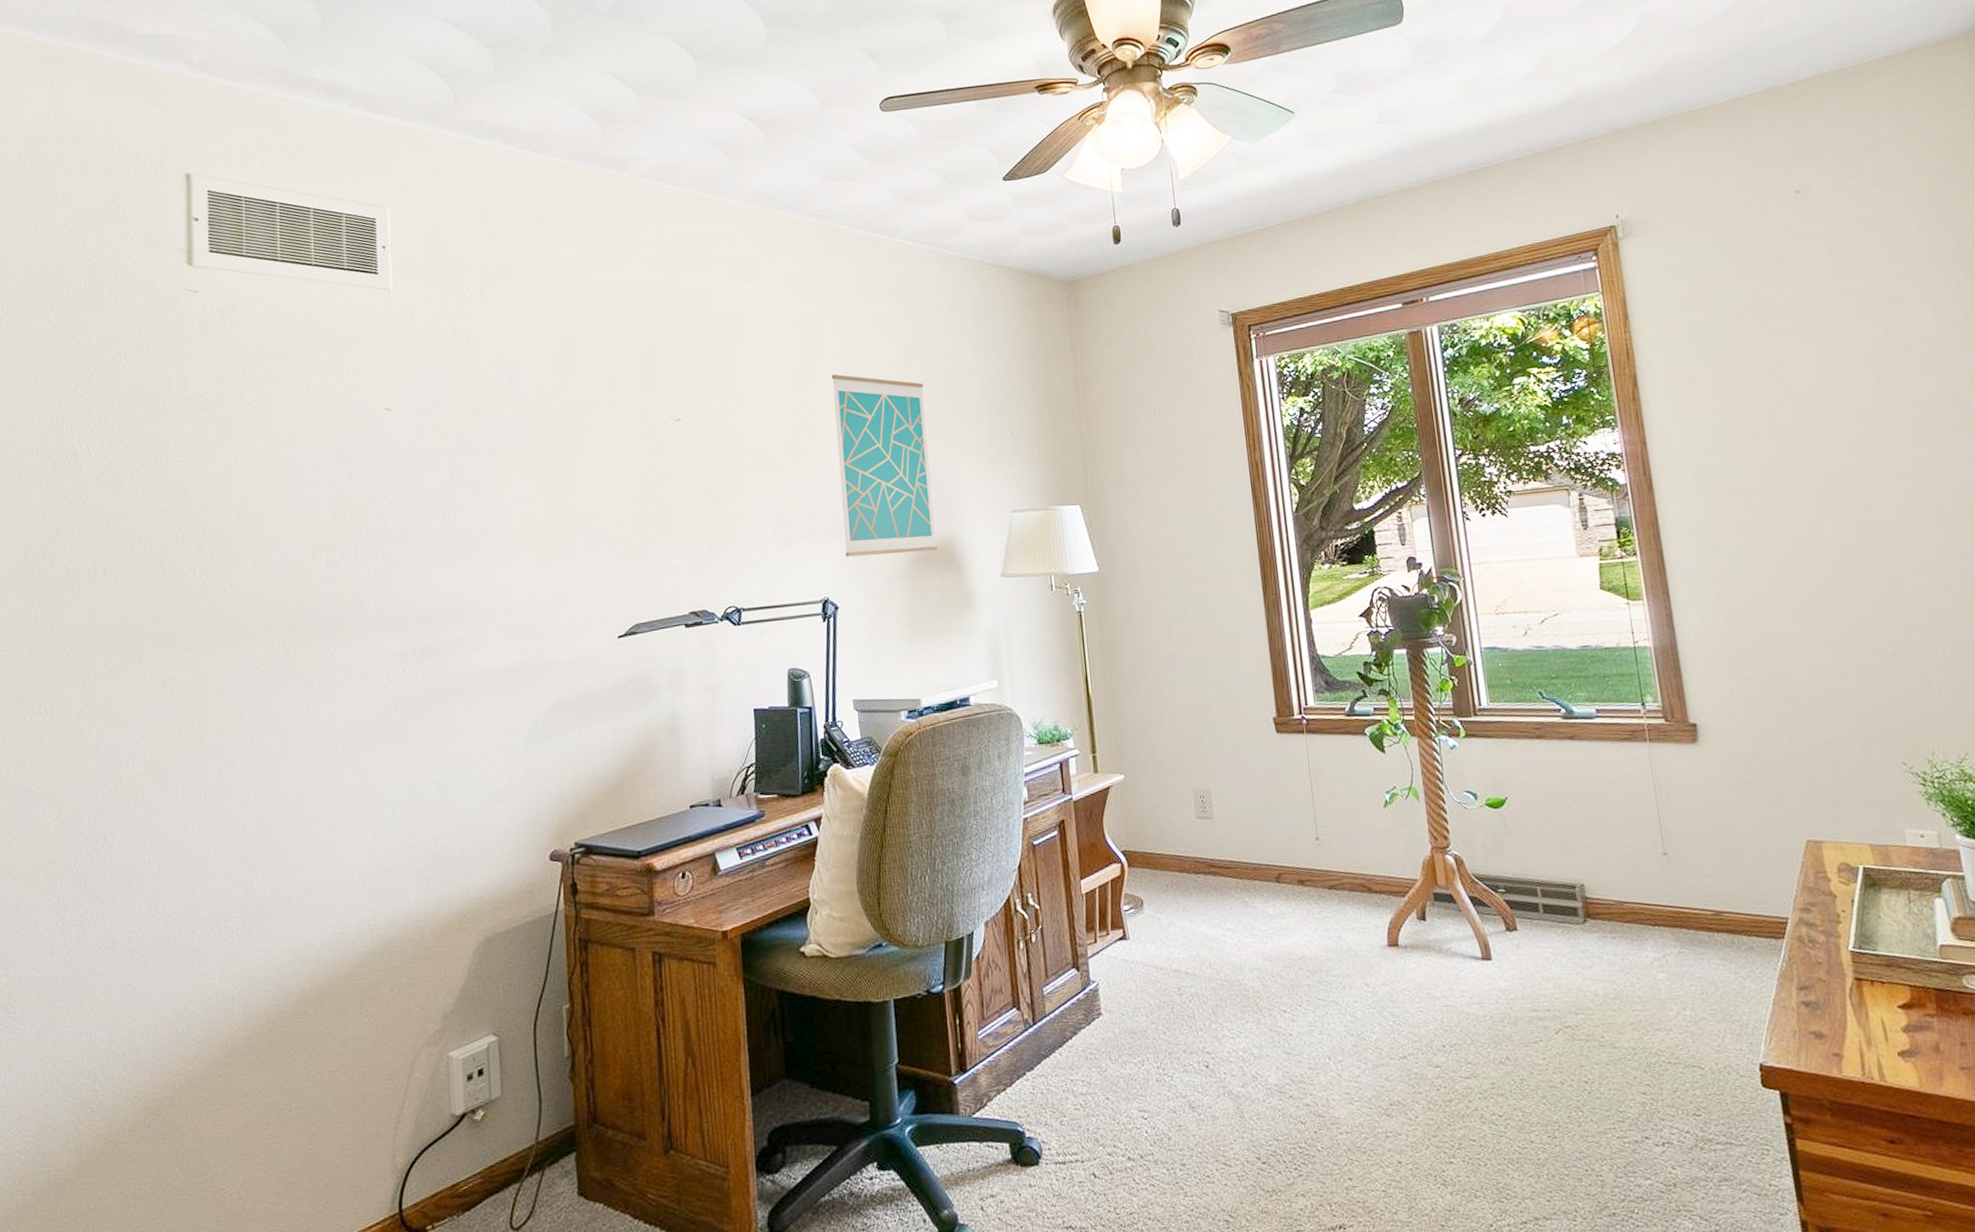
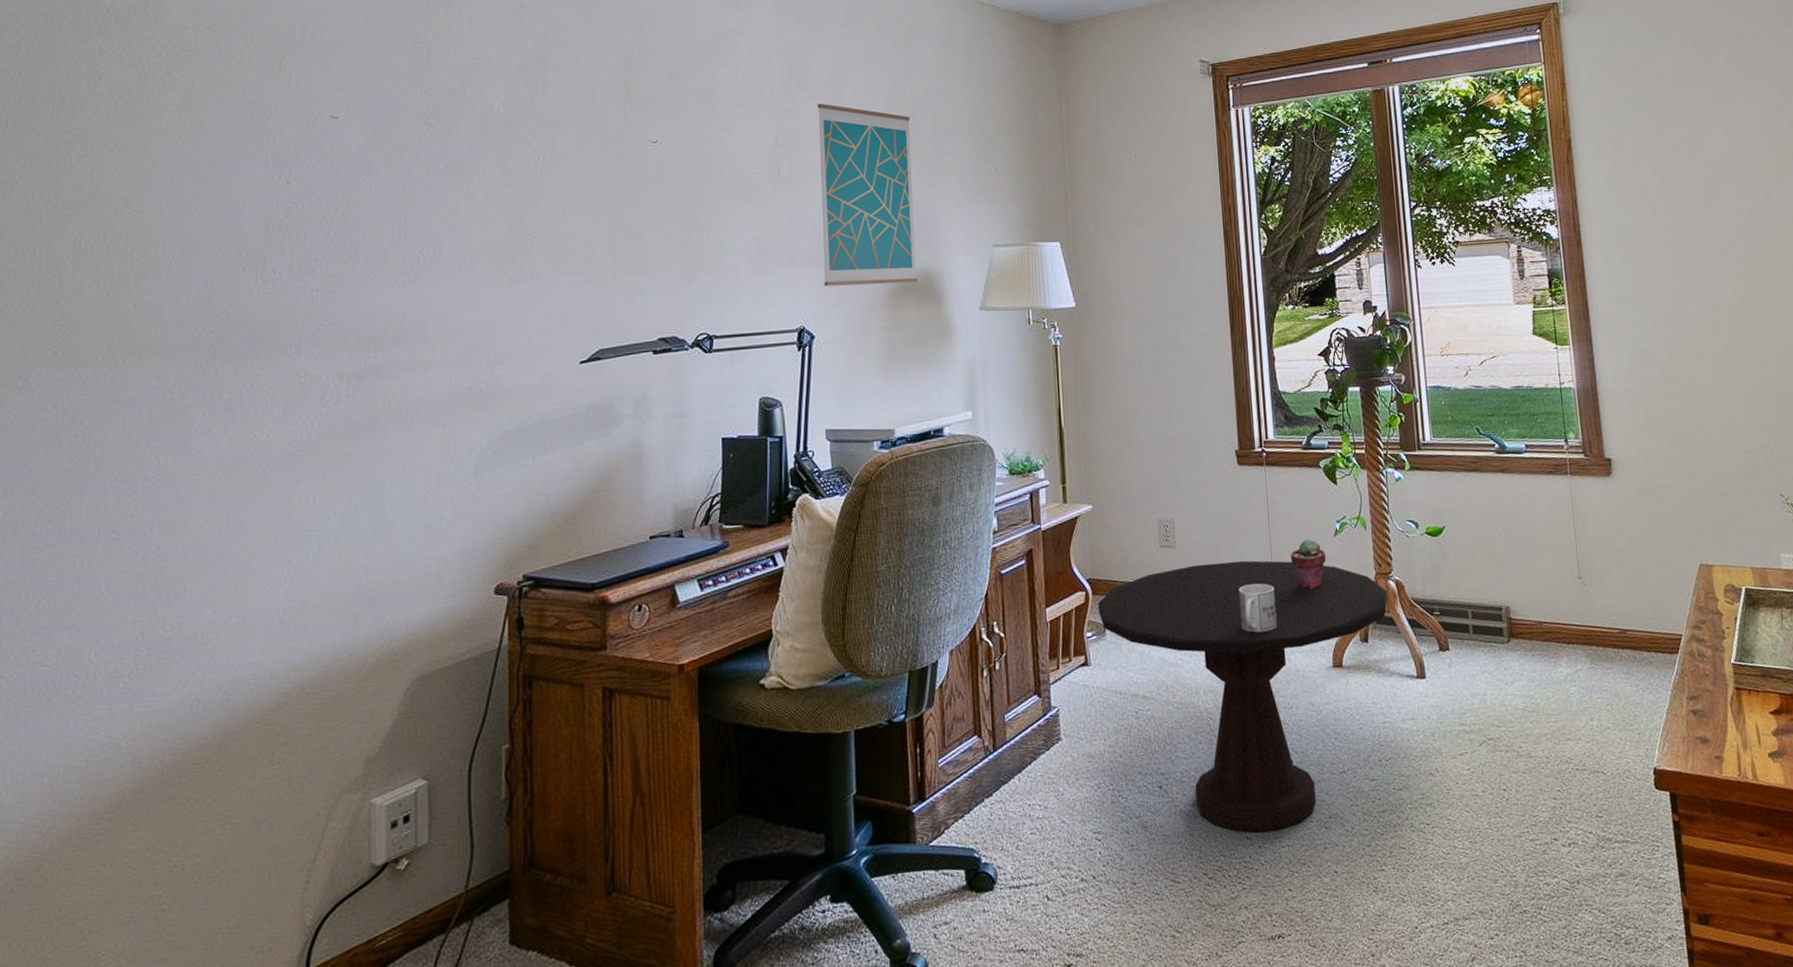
side table: none [1134,833,1447,1117] -> present [1097,560,1388,833]
mug: none [1282,857,1326,909] -> present [1238,583,1277,633]
potted succulent: none [1337,810,1377,864] -> present [1290,538,1327,589]

